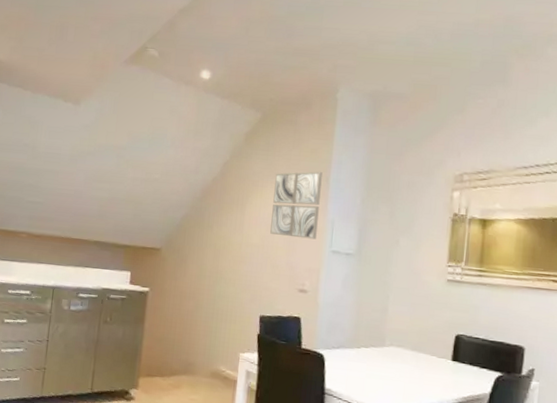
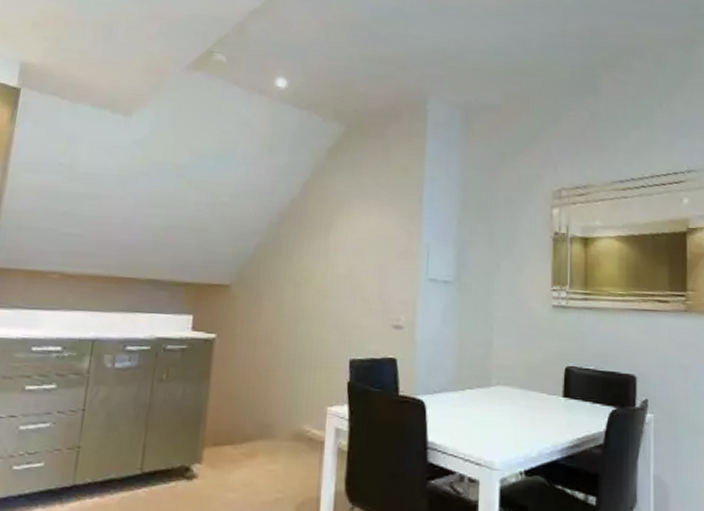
wall art: present [270,171,323,240] -> none [359,189,415,267]

